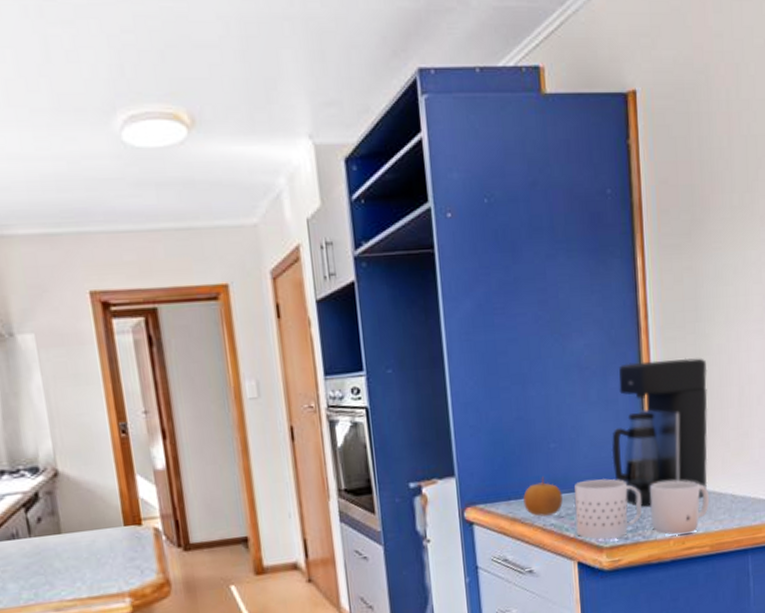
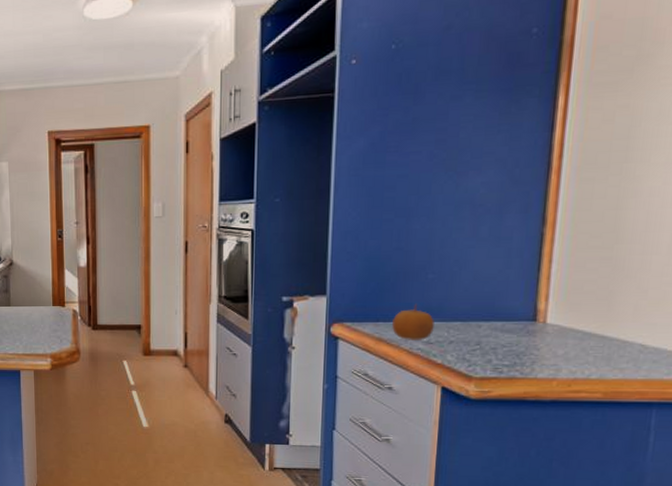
mug: present [574,478,642,540] -> none [444,311,525,370]
coffee maker: present [611,358,708,506] -> none [495,199,631,345]
mug: present [649,480,710,535] -> none [532,322,611,377]

